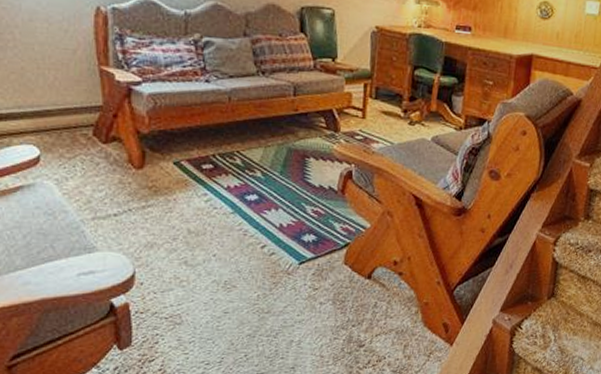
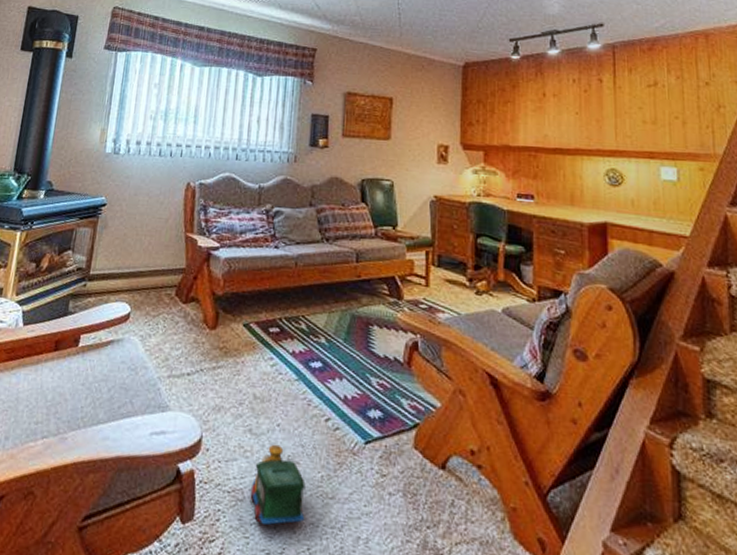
toy train: none [188,272,242,342] -> present [250,444,306,526]

